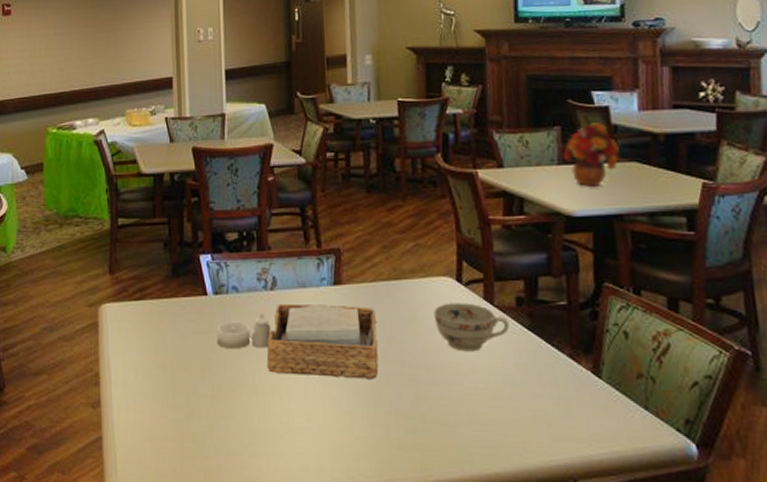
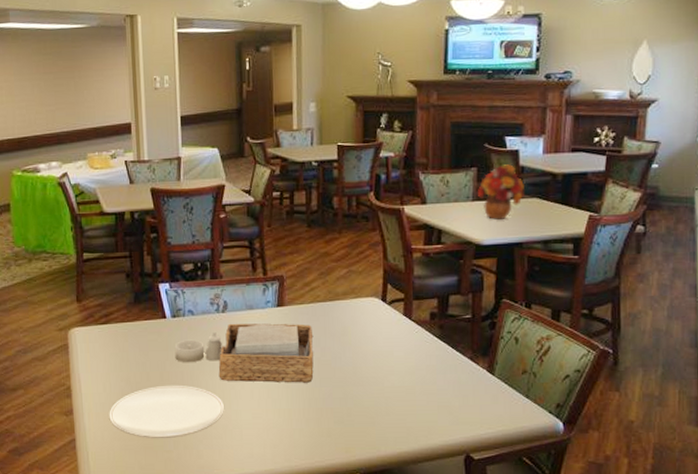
plate: none [141,375,273,441] -> present [109,385,224,438]
teacup: present [433,303,509,352] -> none [361,318,423,358]

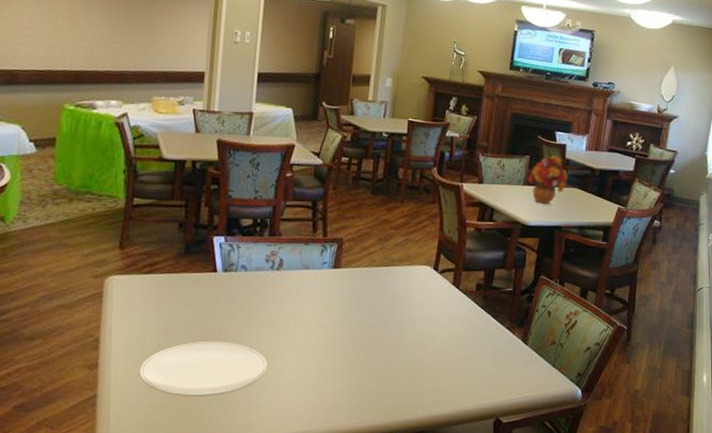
sugar bowl: present [174,332,222,362] -> none [221,290,273,319]
napkin holder: present [218,323,314,383] -> none [265,281,366,345]

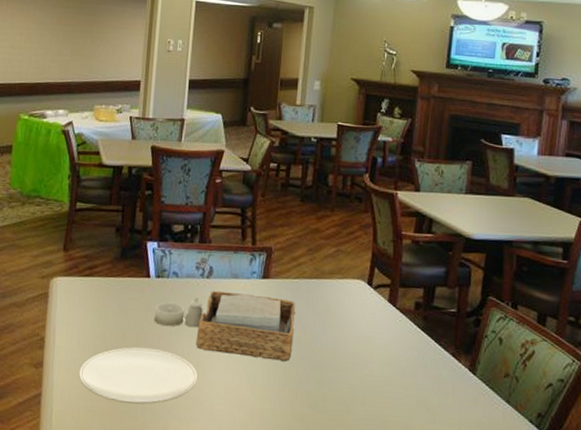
sugar bowl: none [221,290,273,319] -> present [154,298,203,328]
napkin holder: none [265,281,366,345] -> present [195,290,296,362]
flower arrangement: present [528,156,568,204] -> none [471,161,517,215]

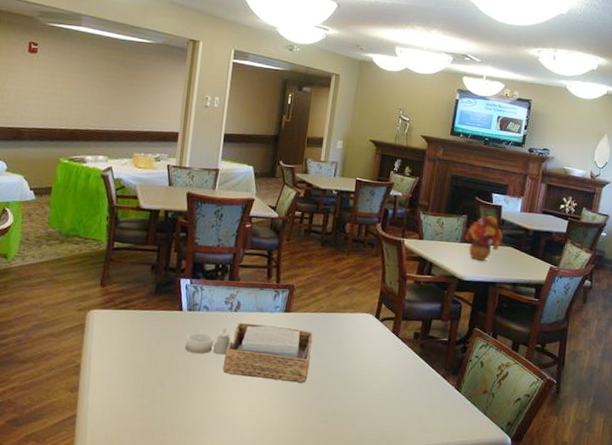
plate: present [79,347,197,405] -> none [113,372,223,422]
flower arrangement: none [471,161,517,215] -> present [465,216,503,261]

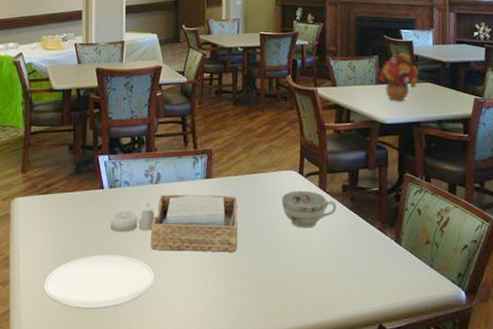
plate: none [113,372,223,422] -> present [44,254,154,309]
teacup: none [354,332,407,369] -> present [281,190,337,229]

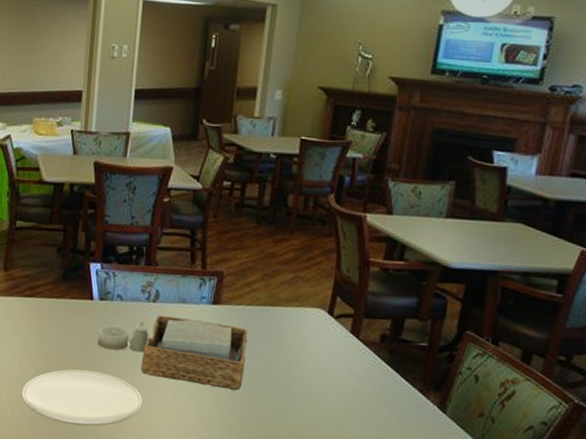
teacup: present [281,190,337,229] -> none [301,332,370,378]
flower arrangement: present [380,53,419,101] -> none [453,182,509,242]

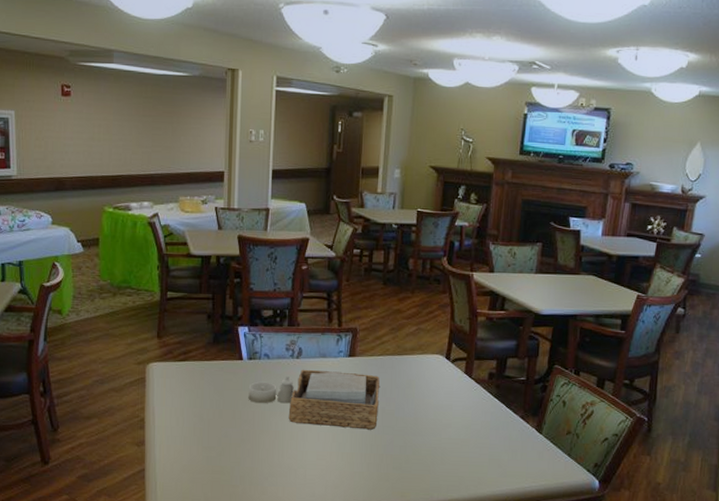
plate: present [22,369,142,426] -> none [180,423,291,474]

